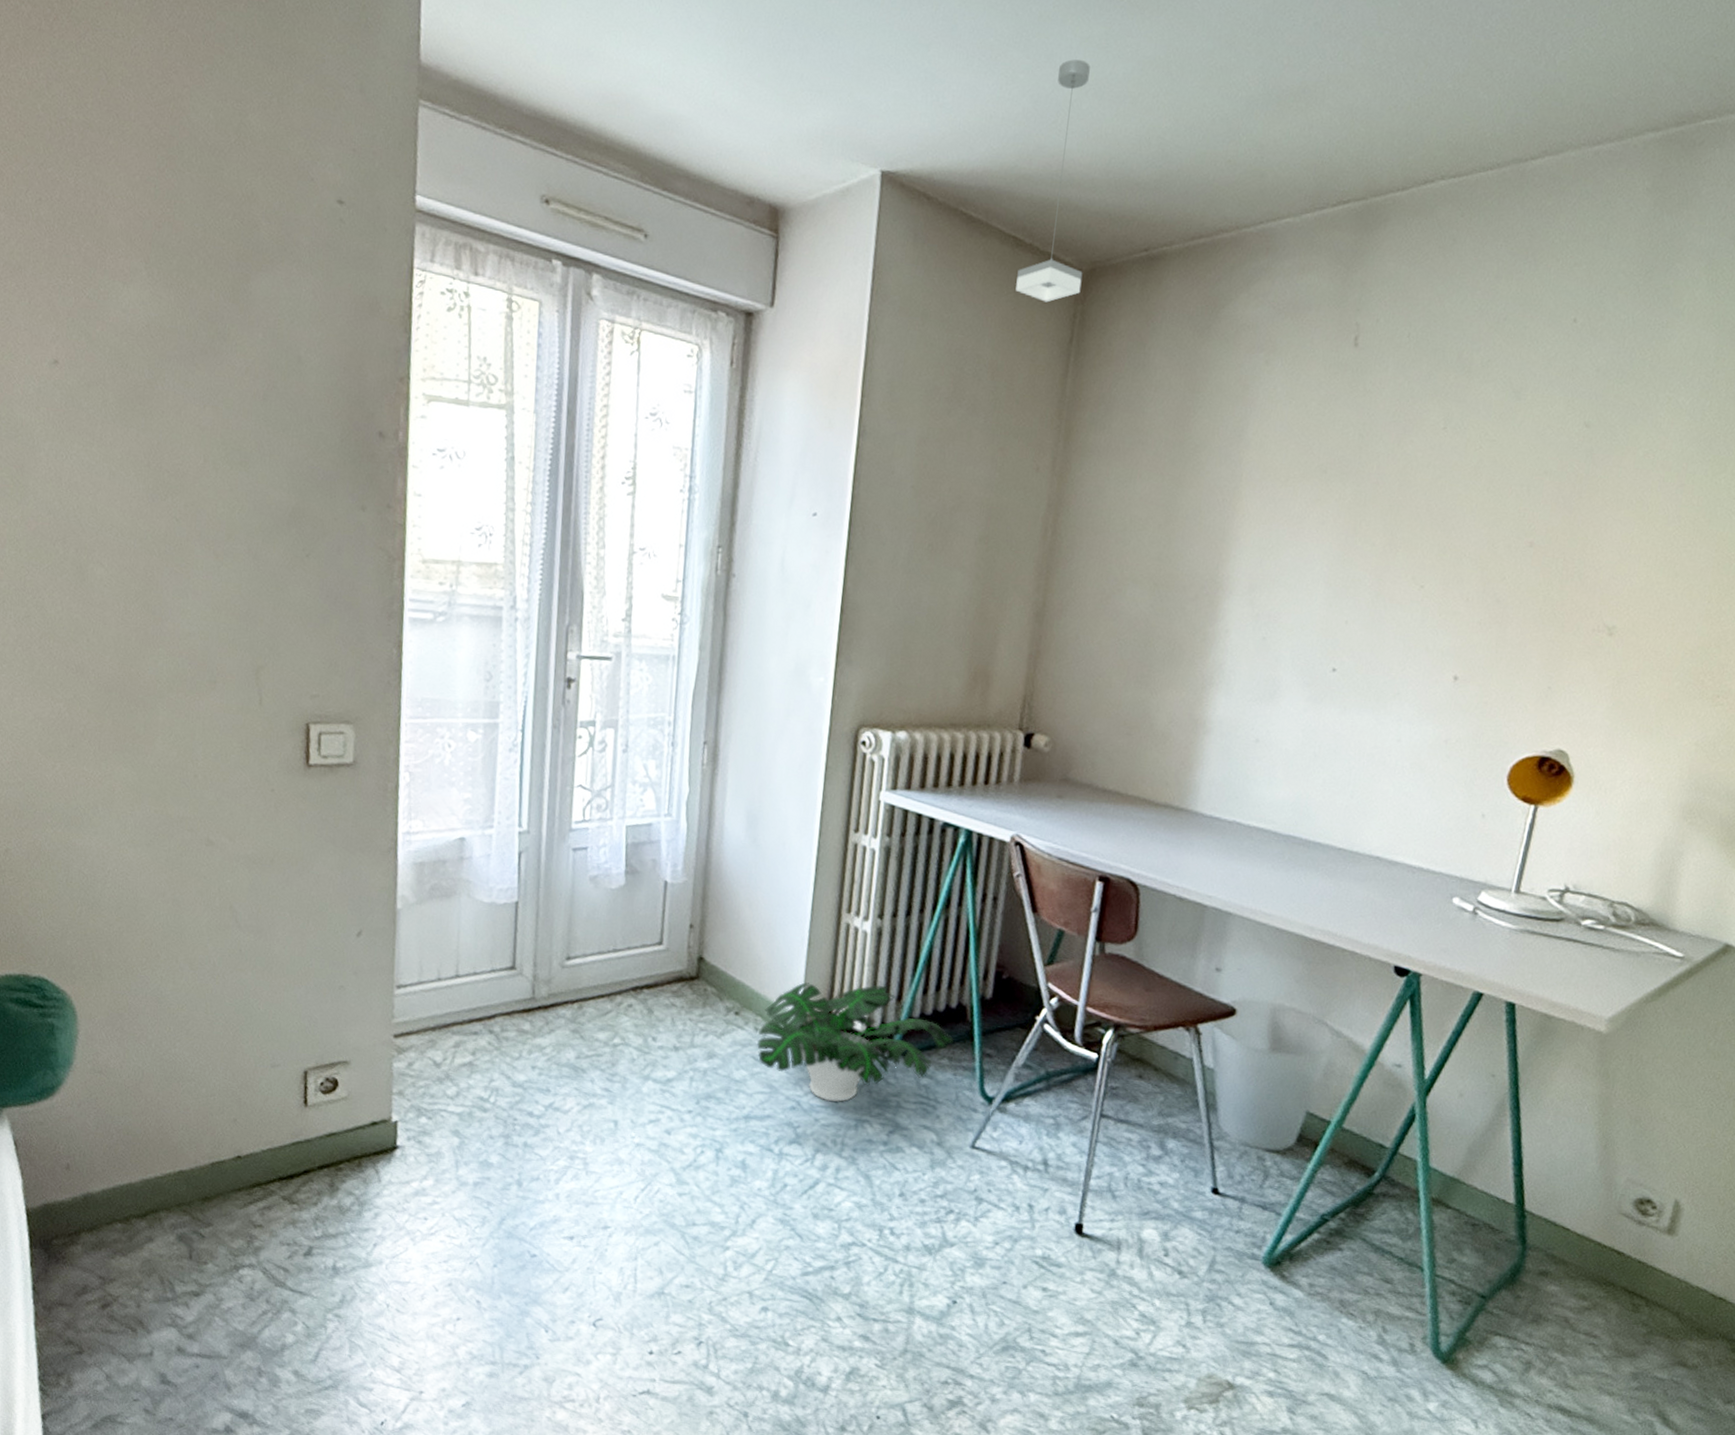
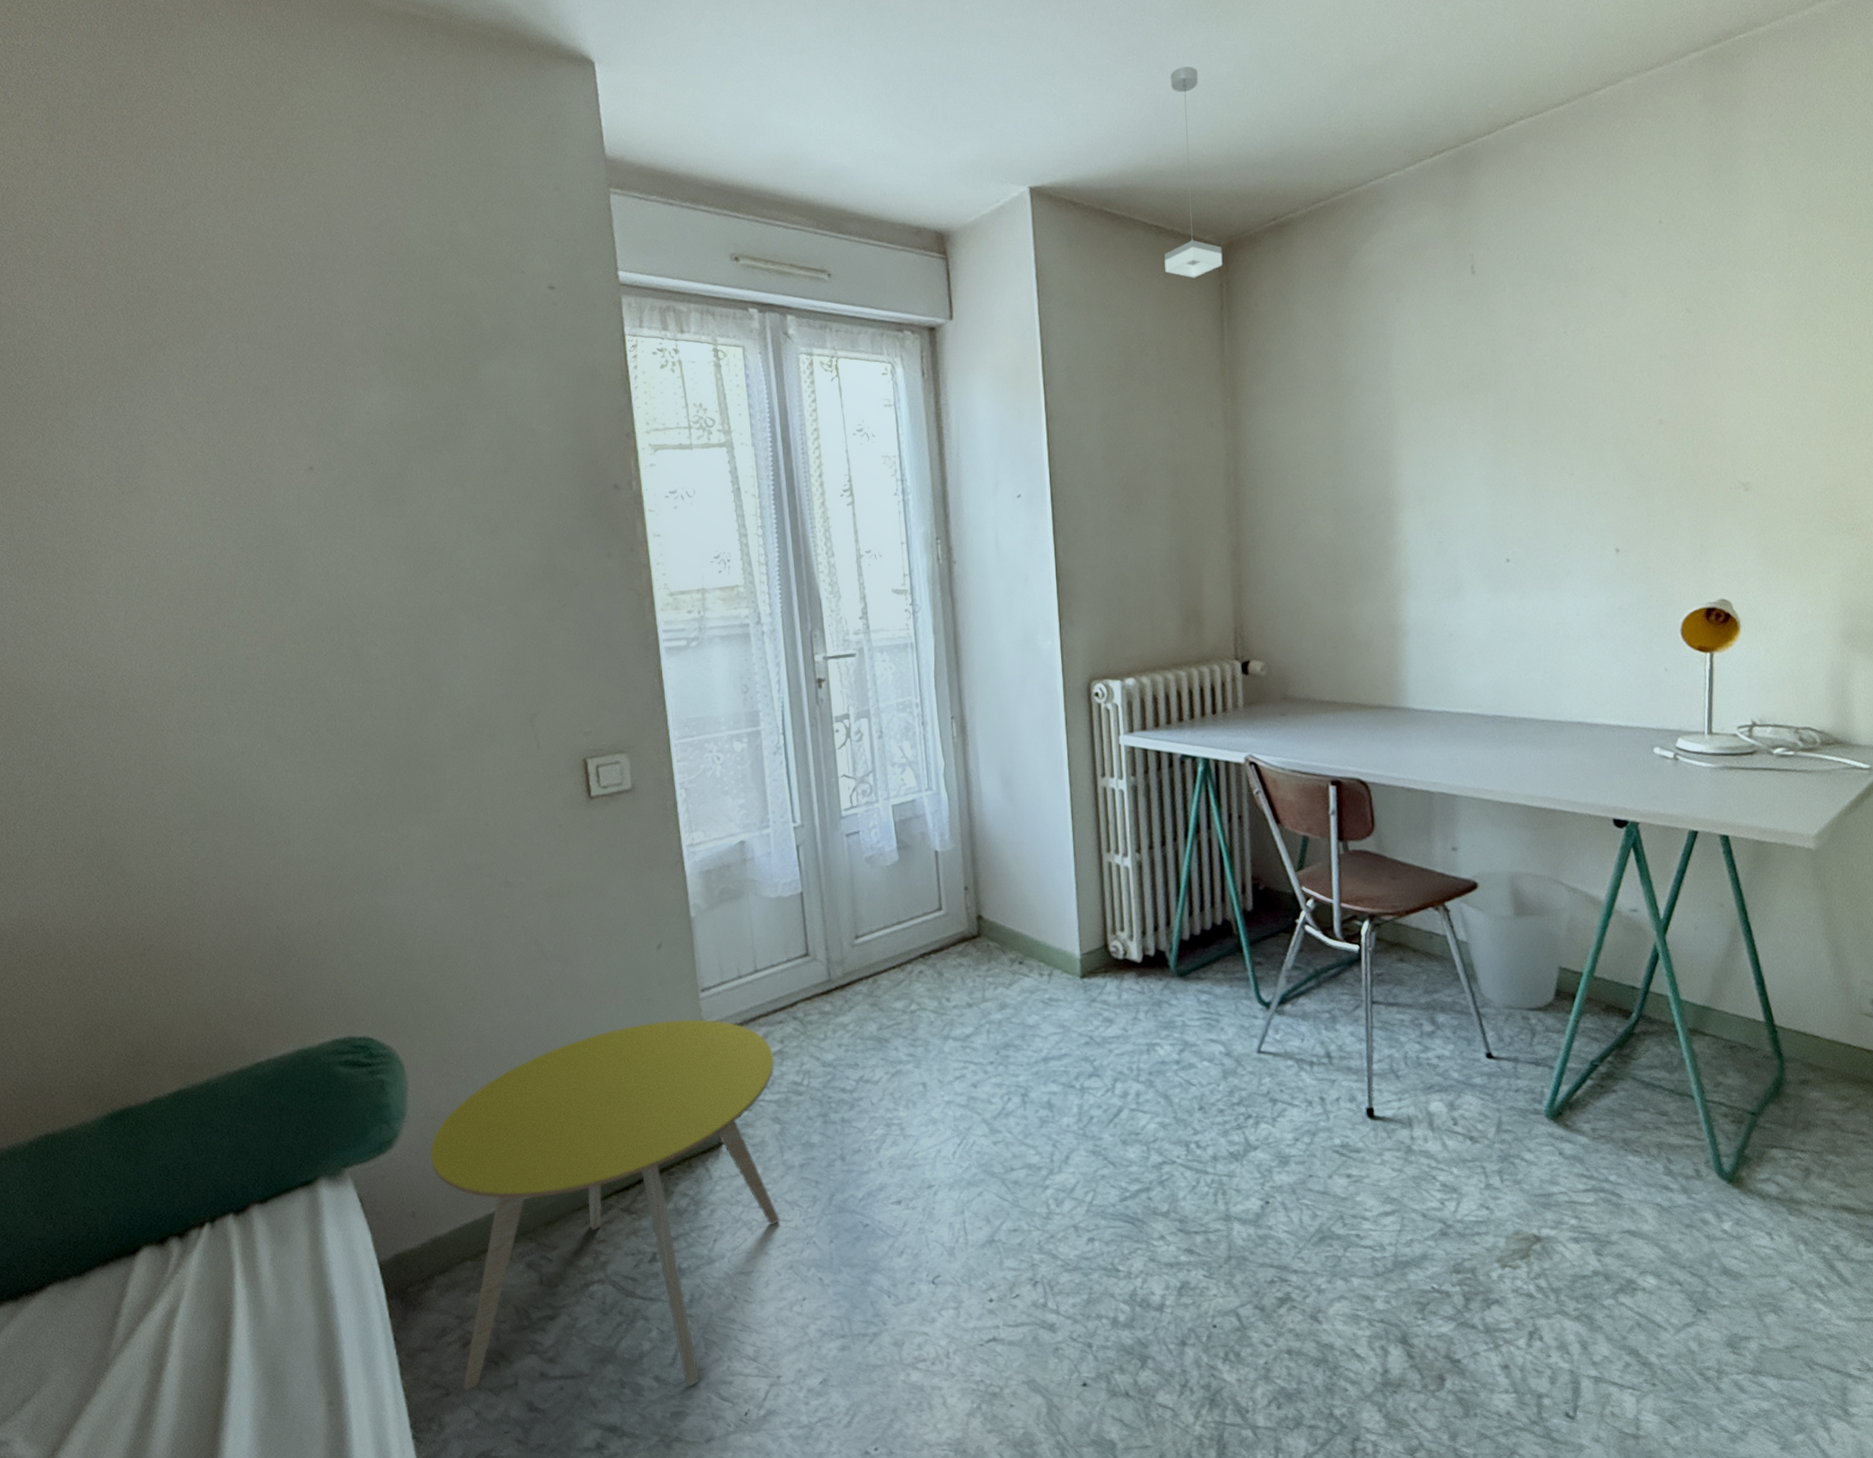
side table: none [92,1011,464,1388] -> present [429,1019,781,1391]
potted plant: present [756,982,954,1102] -> none [1043,914,1225,1032]

